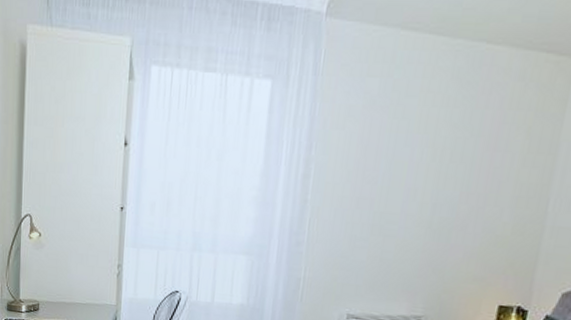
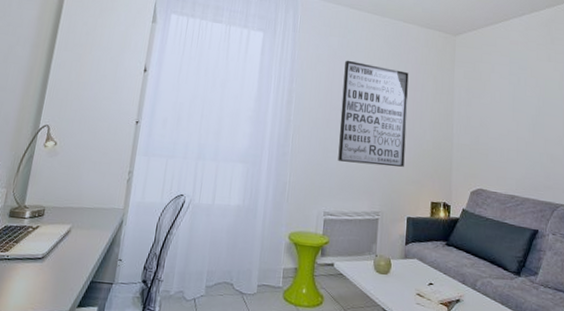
wall art: none [369,111,487,260] -> present [338,60,409,167]

